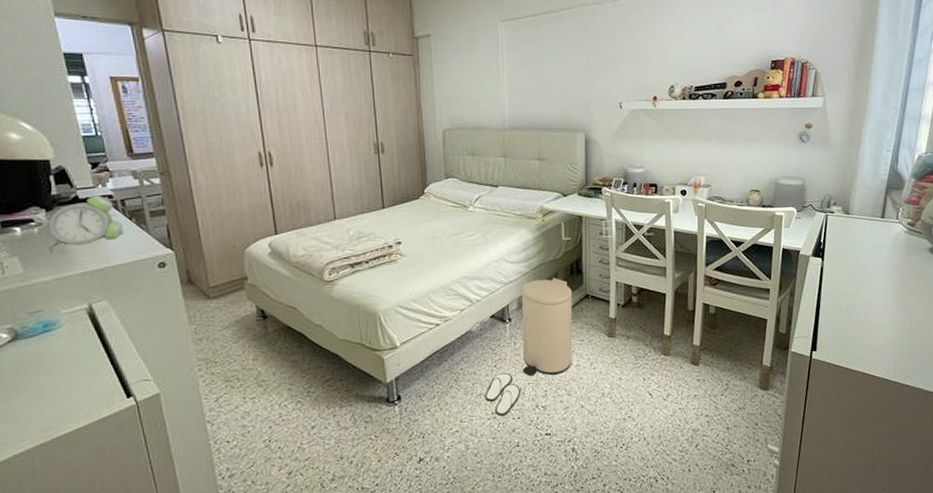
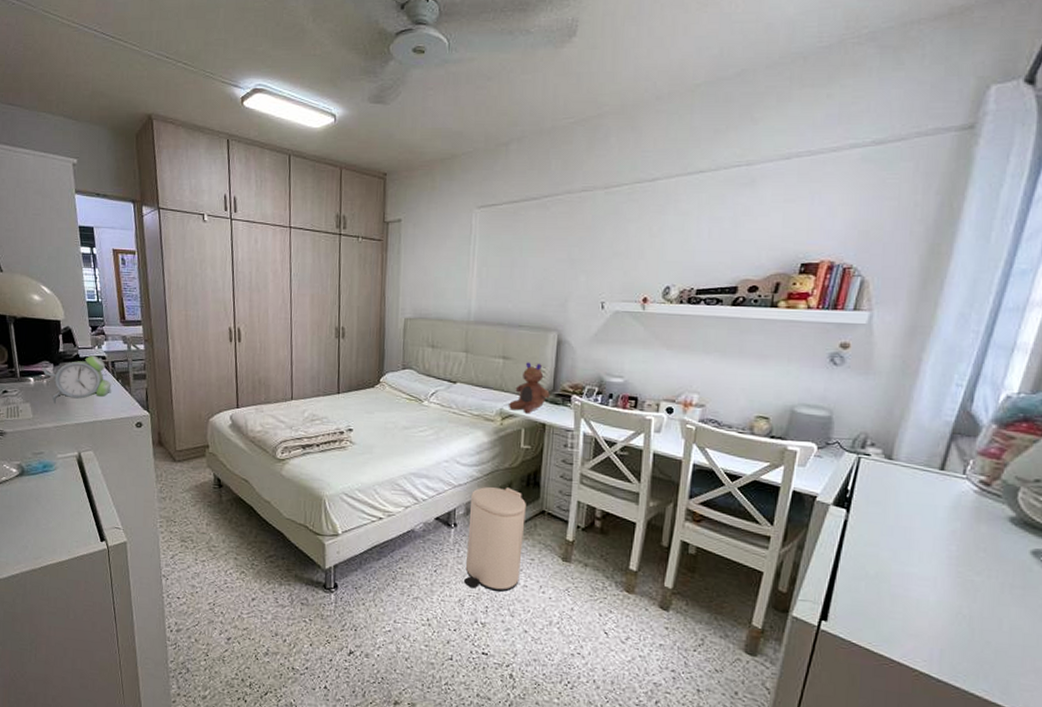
slippers: present [485,372,520,417] -> none [421,579,459,626]
toy: none [548,161,583,209] -> present [509,362,550,414]

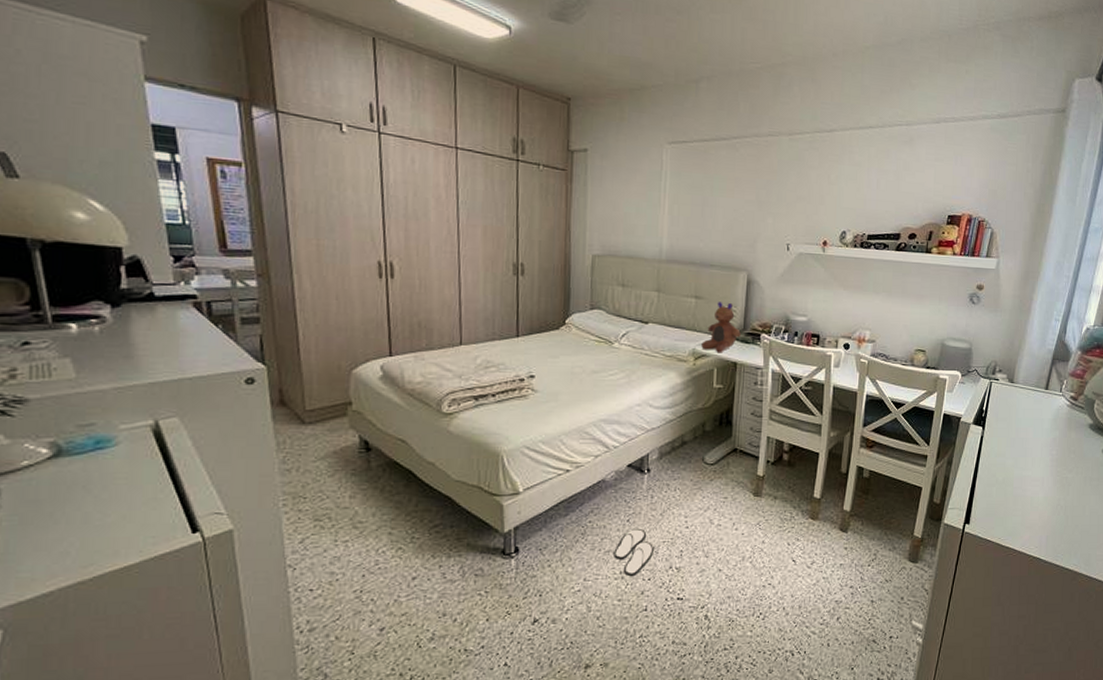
alarm clock: present [43,355,117,403] -> none [93,293,215,357]
slippers: none [421,579,459,626] -> present [614,528,654,577]
pedal bin: present [464,486,526,592] -> none [658,428,719,534]

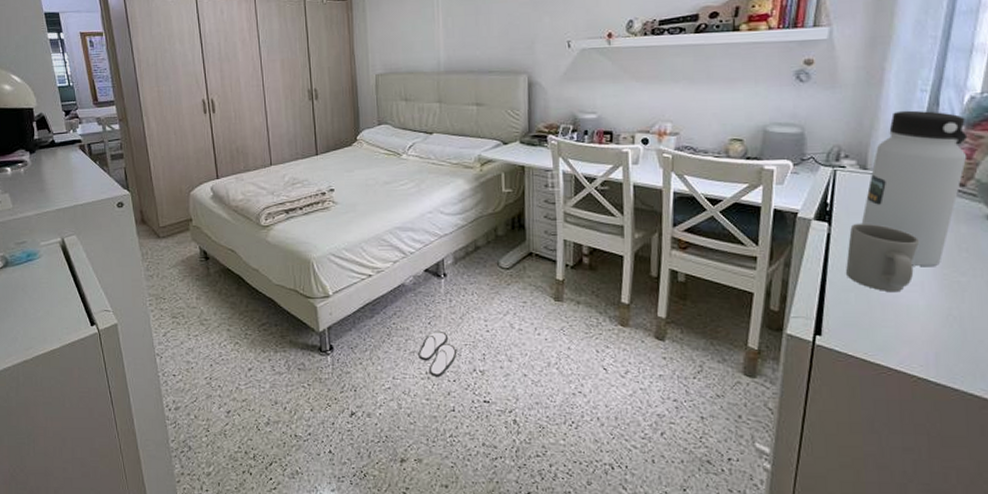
toy: present [701,302,741,353] -> none [487,107,526,158]
mug: none [991,428,1044,487] -> present [845,223,920,293]
water bottle: none [1006,335,1082,465] -> present [861,110,968,266]

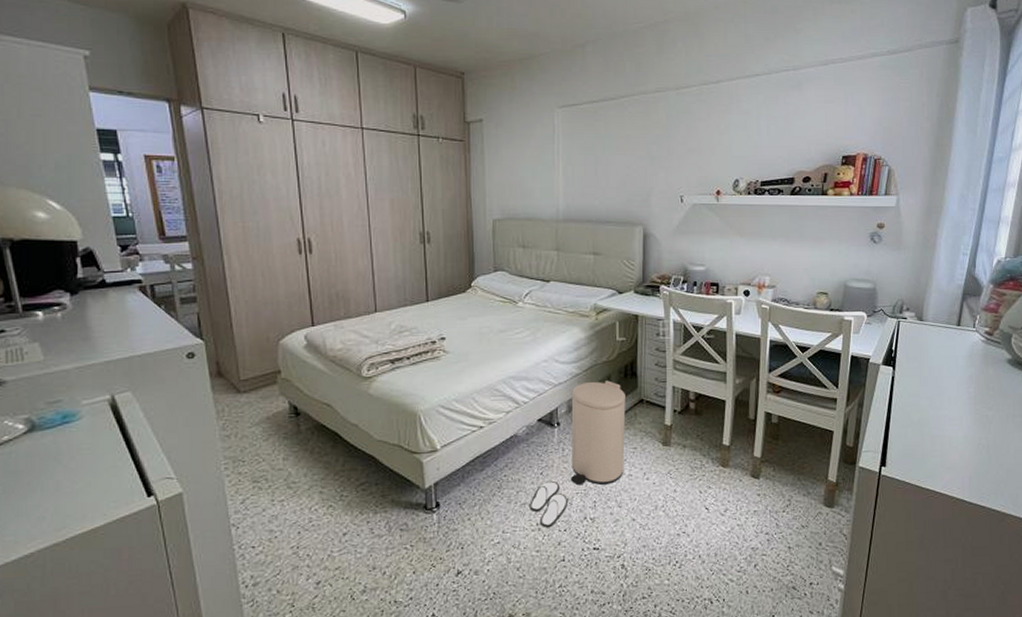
pedal bin: none [458,233,514,337] -> present [571,380,626,486]
mug: present [845,223,920,293] -> none [905,367,960,427]
water bottle: present [861,110,968,266] -> none [917,270,995,403]

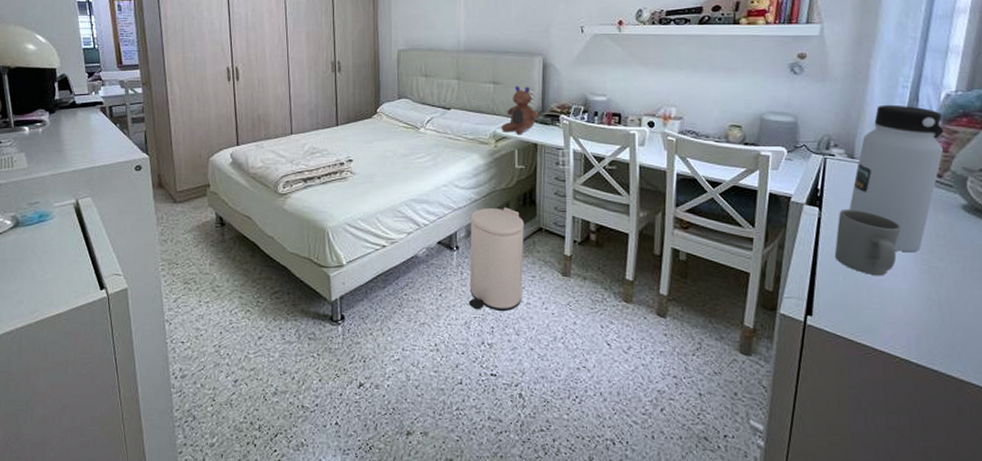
slippers: present [529,480,568,528] -> none [428,302,465,350]
toy: none [602,257,640,307] -> present [502,86,539,135]
mug: none [905,367,960,427] -> present [834,208,902,276]
water bottle: none [917,270,995,403] -> present [849,104,944,251]

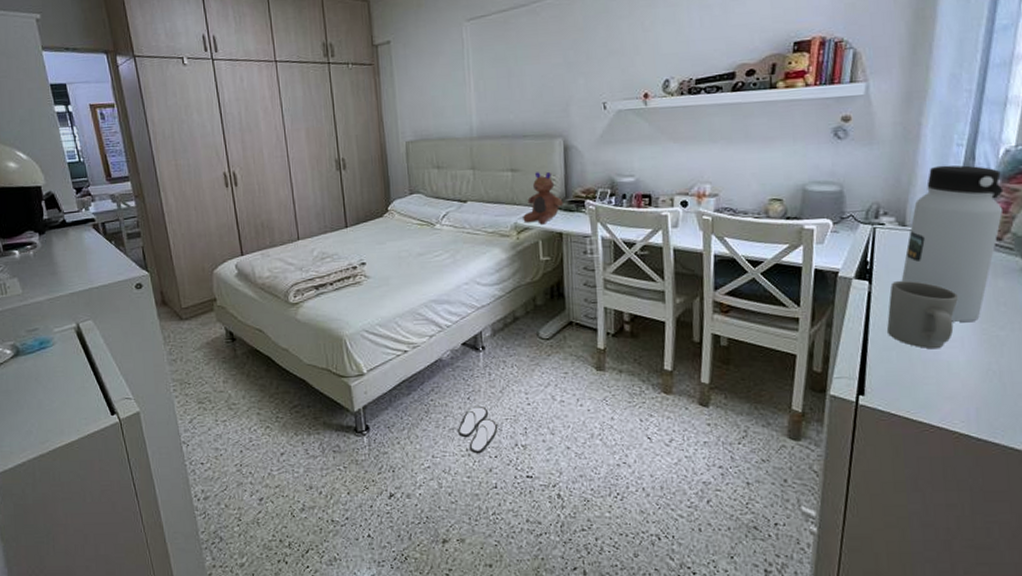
slippers: none [428,302,465,350] -> present [458,405,497,454]
pedal bin: present [469,207,524,311] -> none [496,302,555,411]

